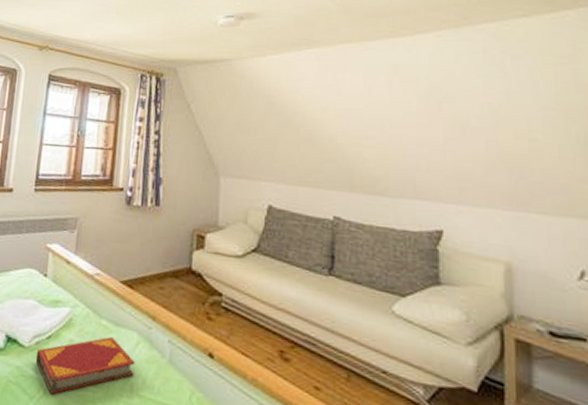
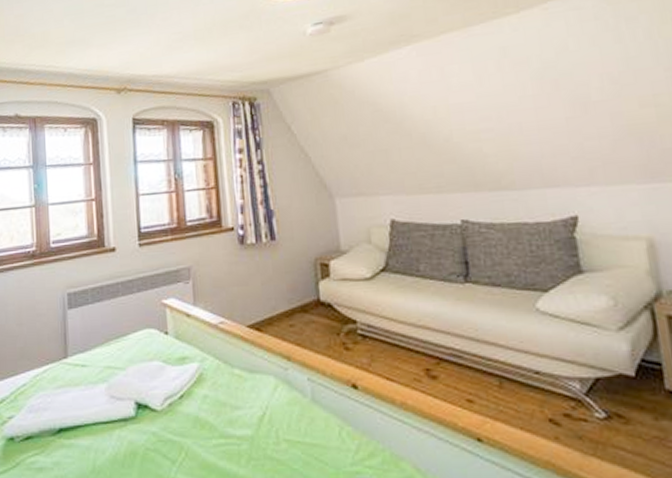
hardback book: present [35,337,135,395] -> none [170,385,278,455]

